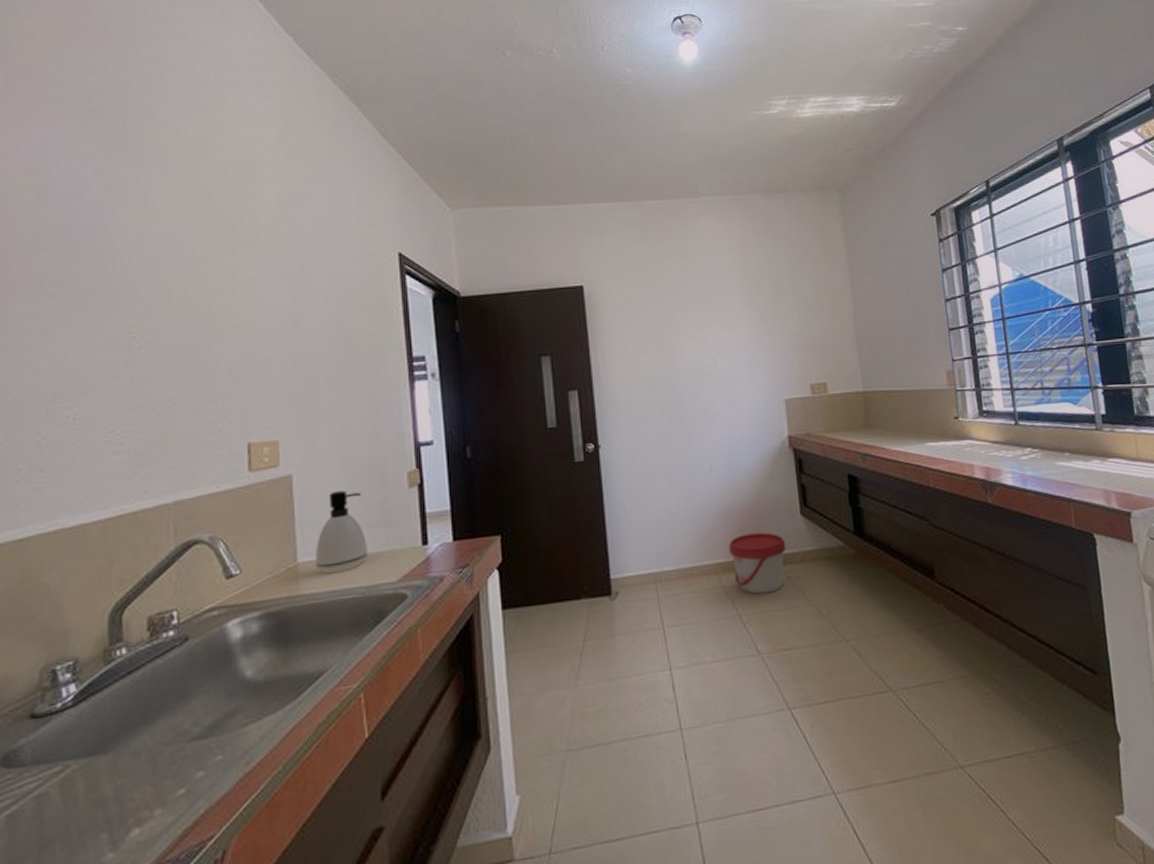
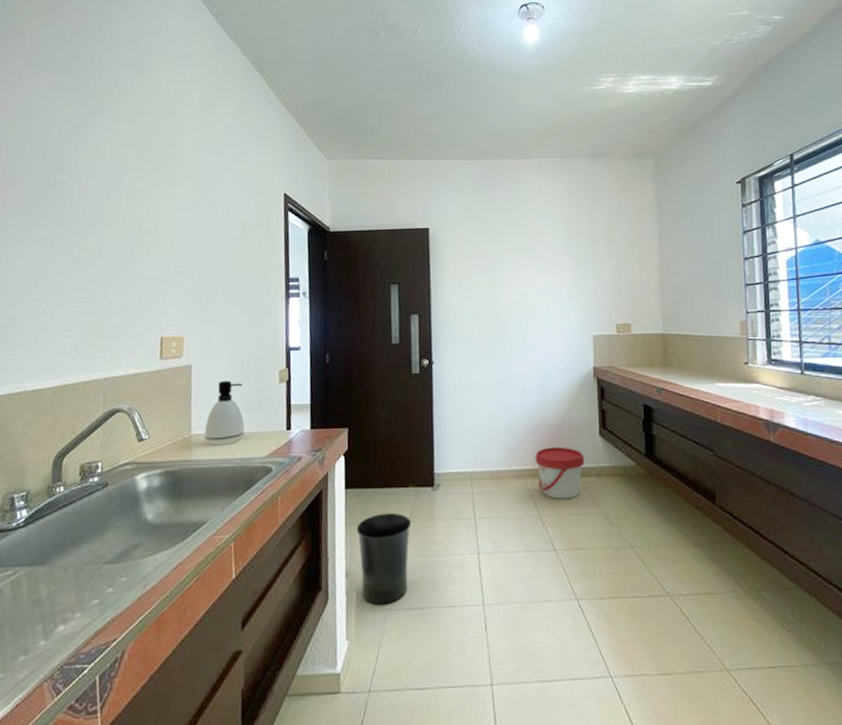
waste bin: none [519,632,588,747] -> present [356,513,412,605]

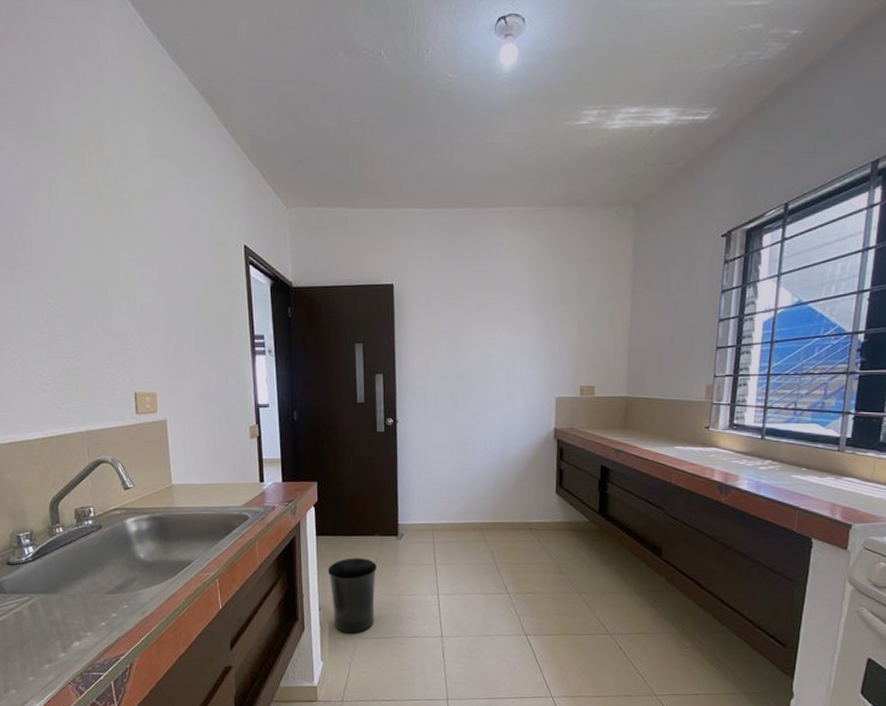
soap dispenser: present [204,380,245,446] -> none [184,435,221,495]
bucket: present [535,447,585,499] -> none [493,503,540,550]

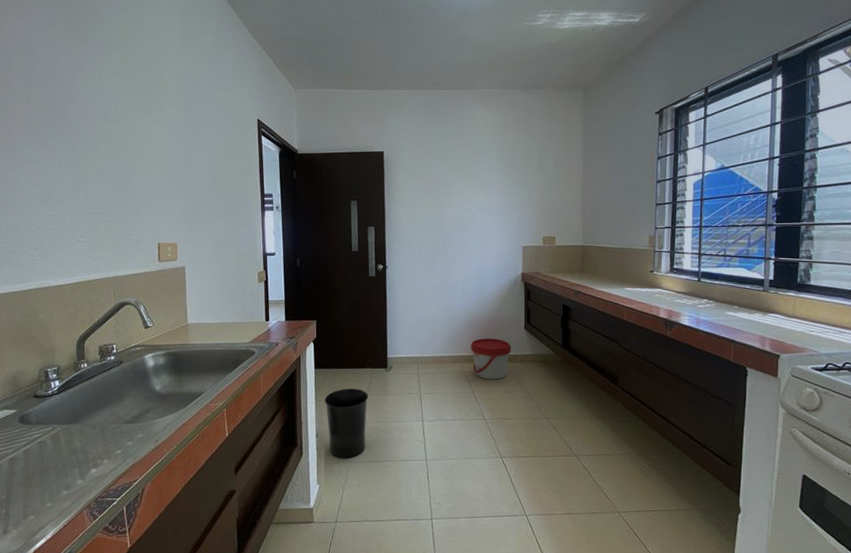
bucket: none [493,503,540,550] -> present [470,338,512,380]

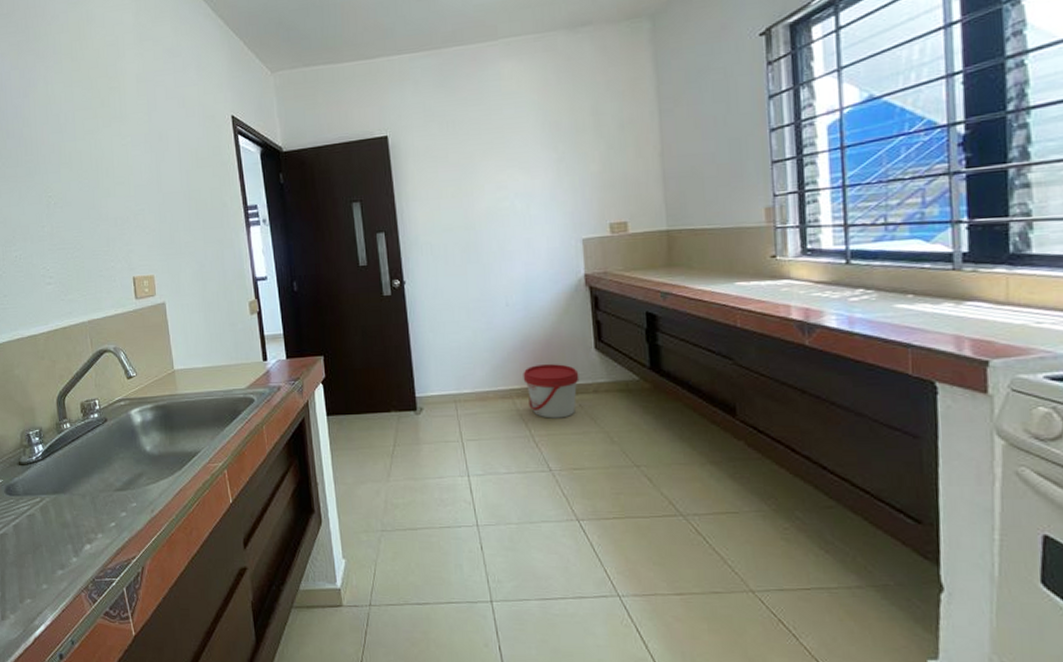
waste bin: present [324,388,369,458] -> none [342,438,399,526]

